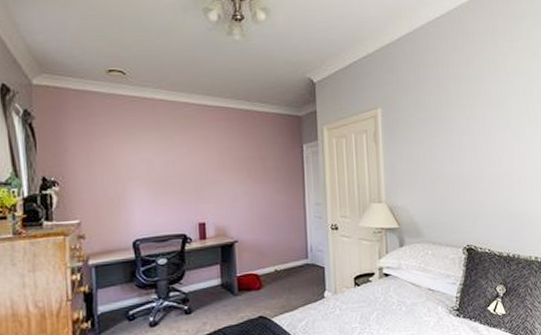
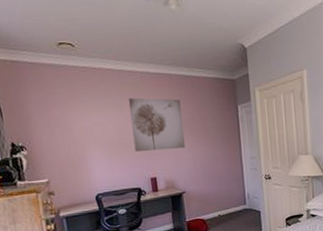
wall art: none [180,132,241,192] -> present [128,97,185,152]

